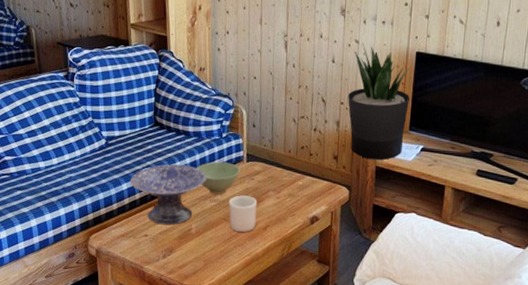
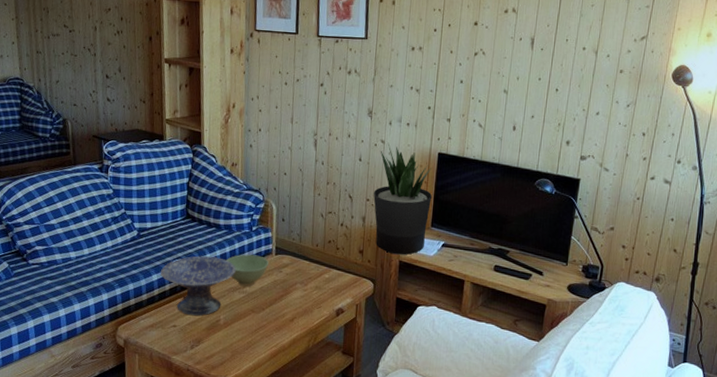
mug: present [228,195,258,233] -> none [256,287,285,324]

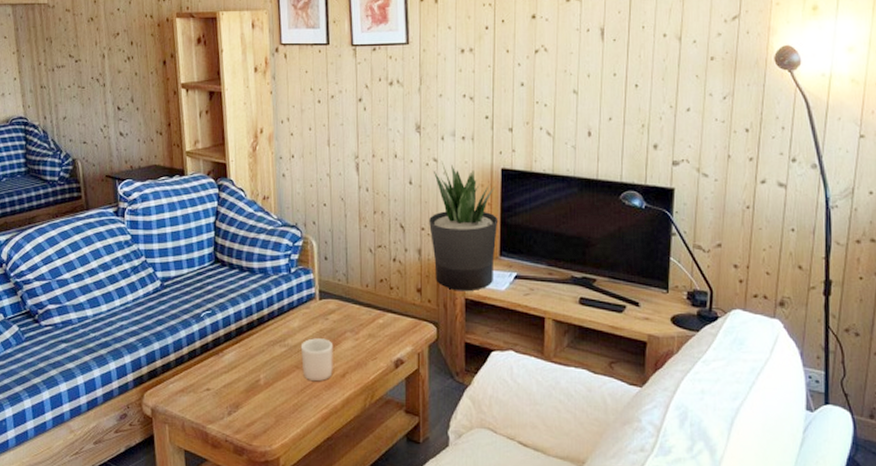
decorative bowl: present [160,255,236,317] -> none [188,306,275,377]
bowl: present [226,254,269,287] -> none [263,301,312,339]
mug: none [256,287,285,324] -> present [300,338,334,382]

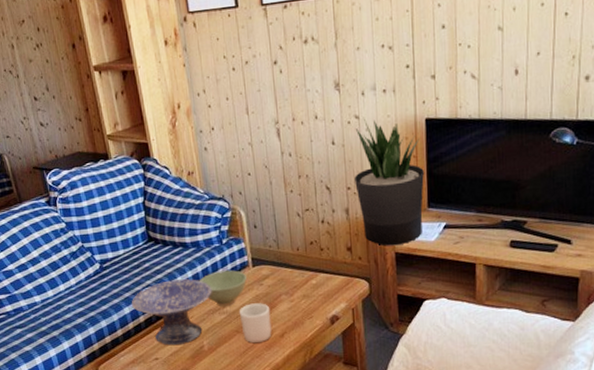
decorative bowl: none [188,306,275,377] -> present [131,279,212,346]
bowl: none [263,301,312,339] -> present [200,270,247,306]

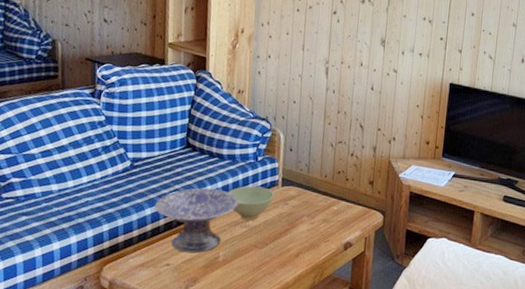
mug: present [239,303,272,343] -> none [259,220,291,260]
planter: present [353,117,424,246] -> none [384,72,443,186]

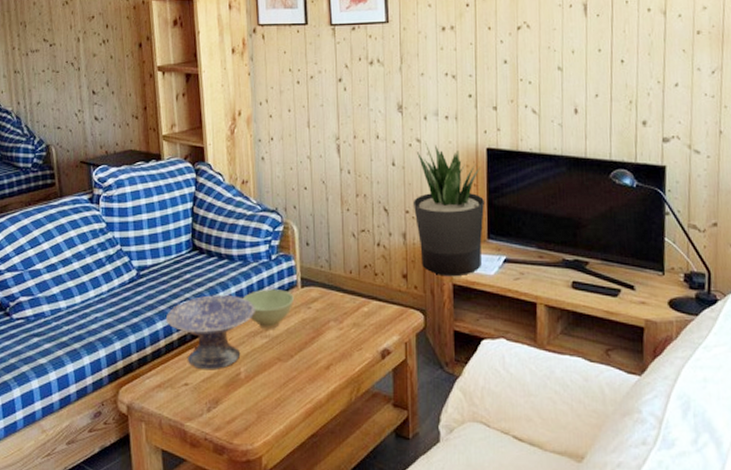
planter: none [384,72,443,186] -> present [412,141,484,277]

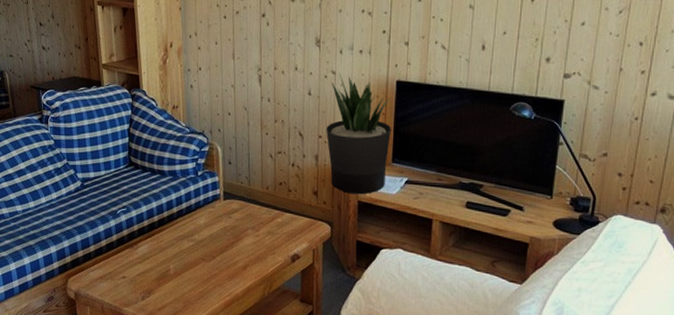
decorative bowl: present [165,295,255,370] -> none [106,204,183,267]
bowl: present [243,289,294,329] -> none [173,200,217,234]

